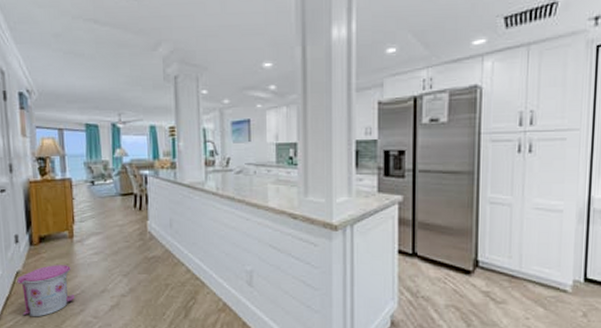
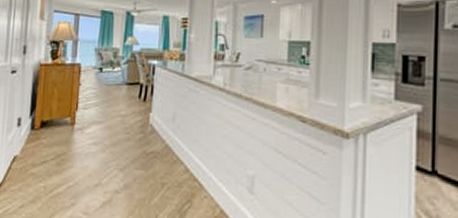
trash can: present [17,265,75,317] -> none [12,152,68,208]

